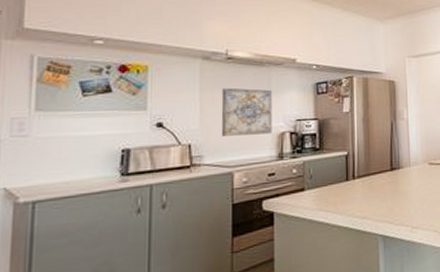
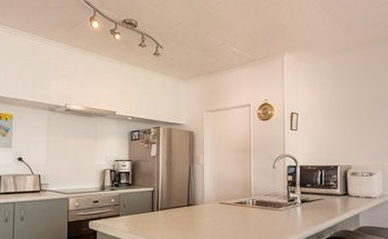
wall art: present [221,87,272,136] -> none [61,133,97,170]

